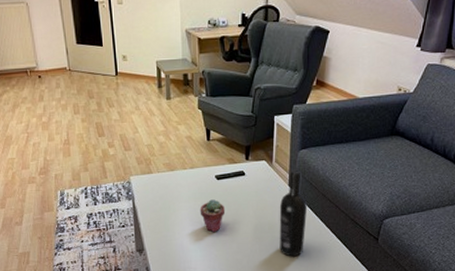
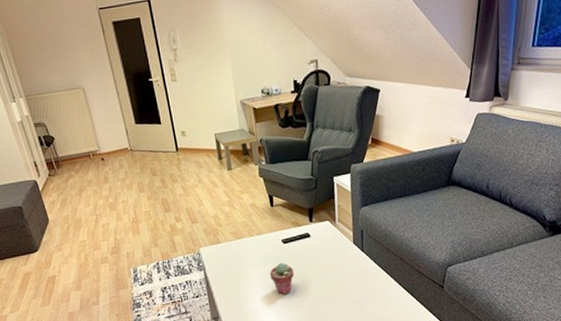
wine bottle: present [279,169,308,257] -> none [346,226,373,311]

